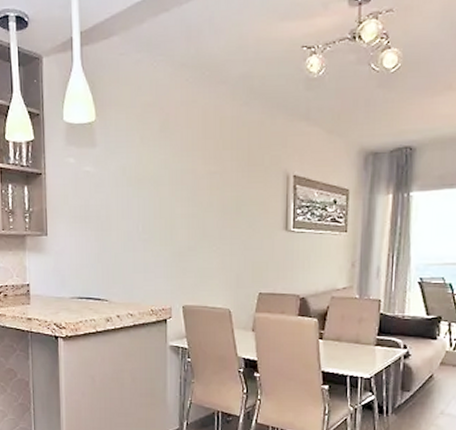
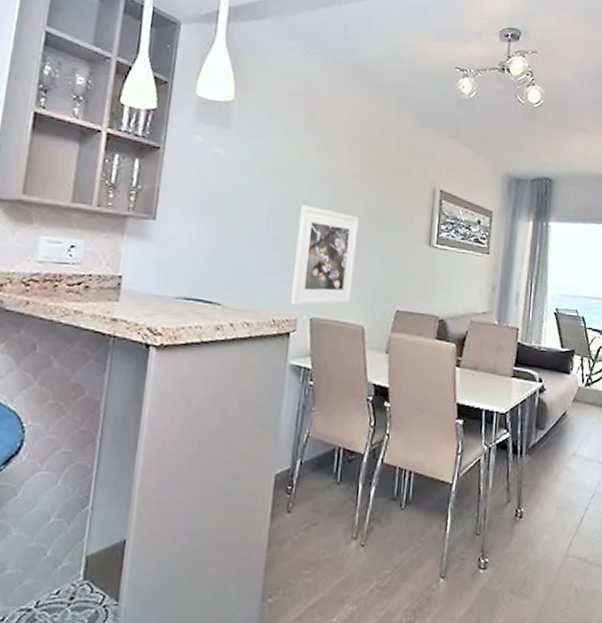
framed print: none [164,207,218,296] -> present [290,204,359,306]

